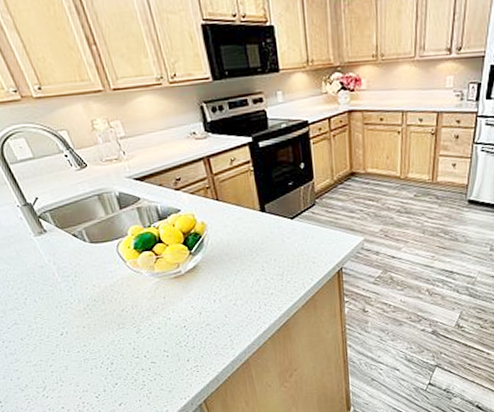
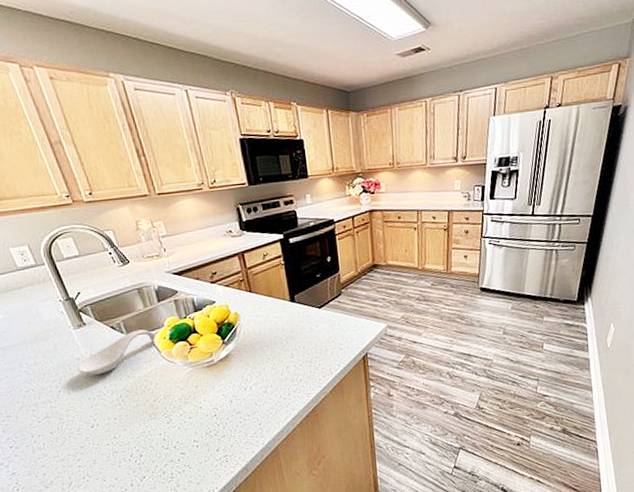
spoon rest: none [41,238,122,284] -> present [77,329,158,375]

